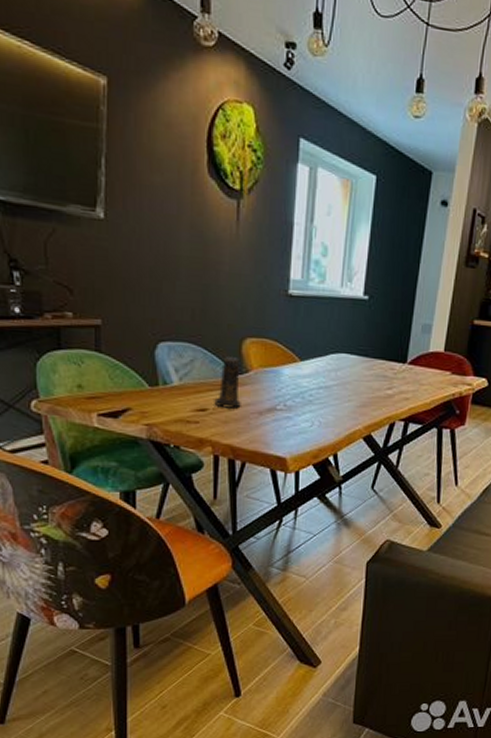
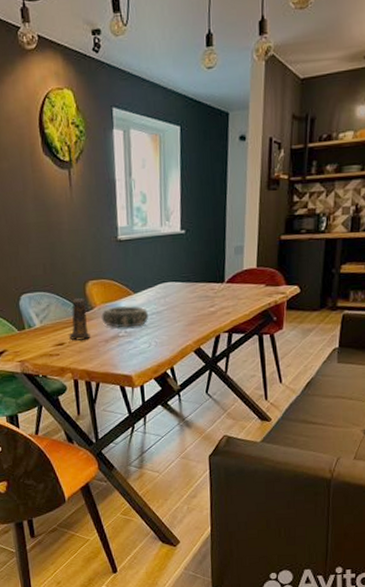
decorative bowl: none [257,373,315,401] -> present [101,305,149,328]

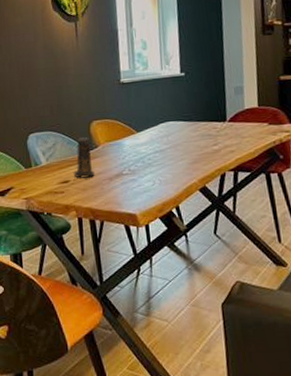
decorative bowl: present [101,305,149,328] -> none [105,144,153,166]

